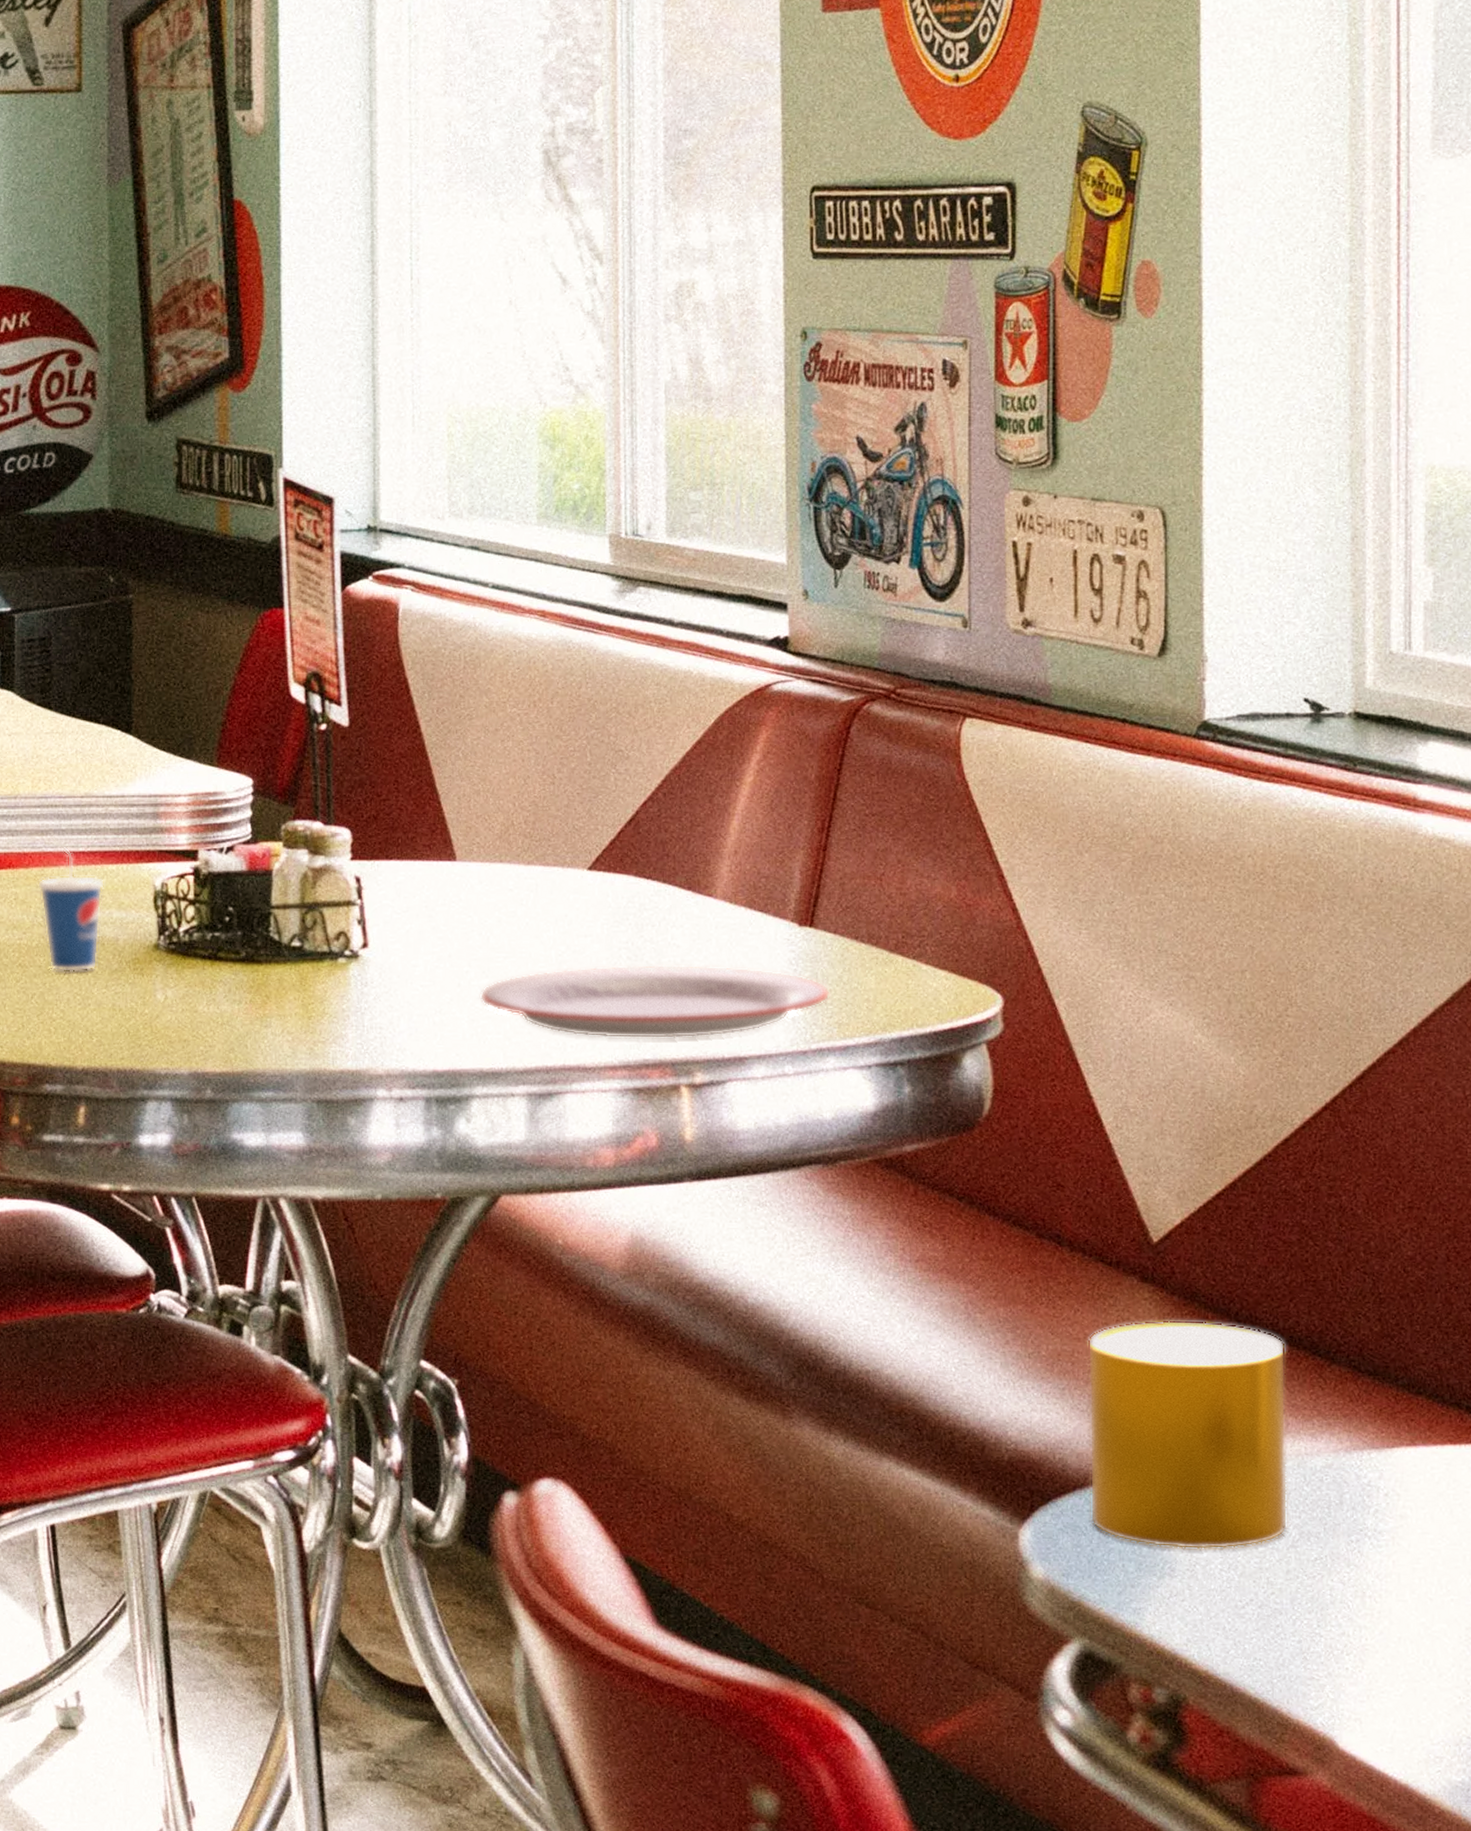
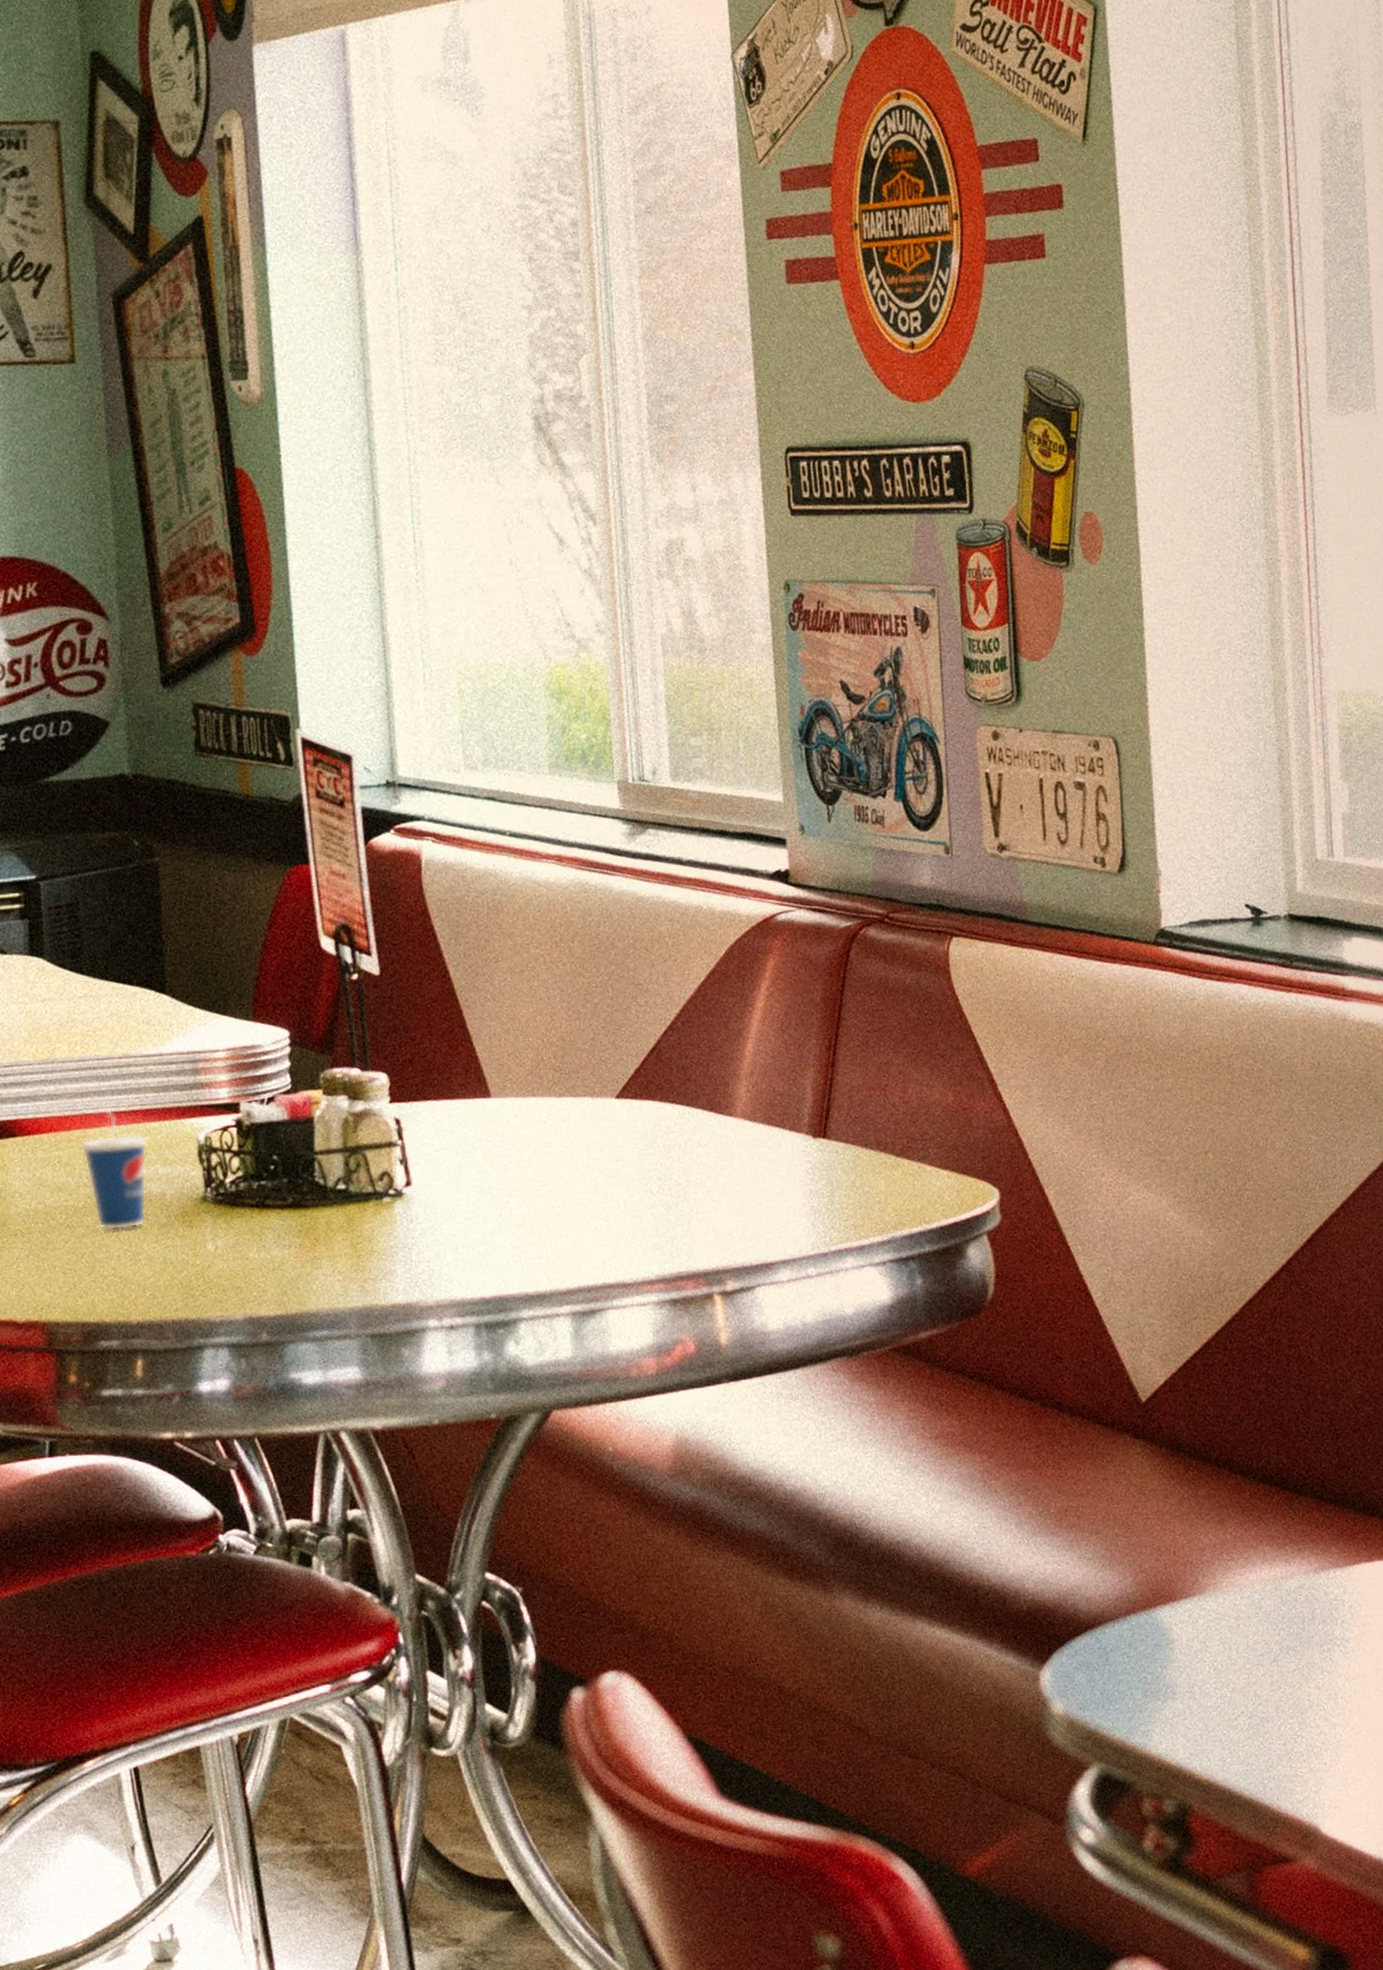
plate: present [480,964,830,1039] -> none [521,1179,845,1255]
cup: present [1087,1320,1288,1550] -> none [1090,1468,1270,1674]

